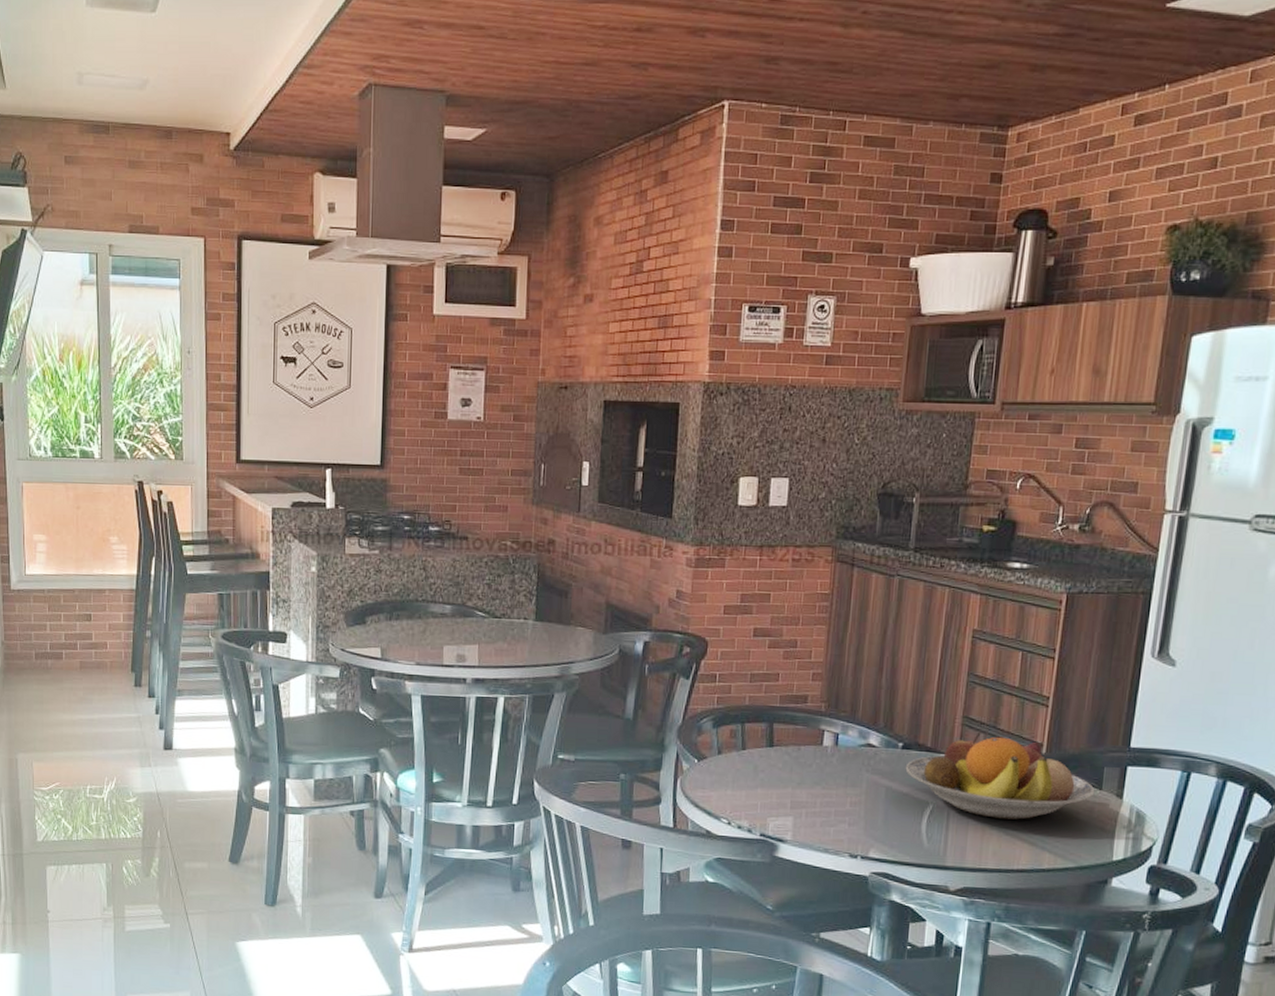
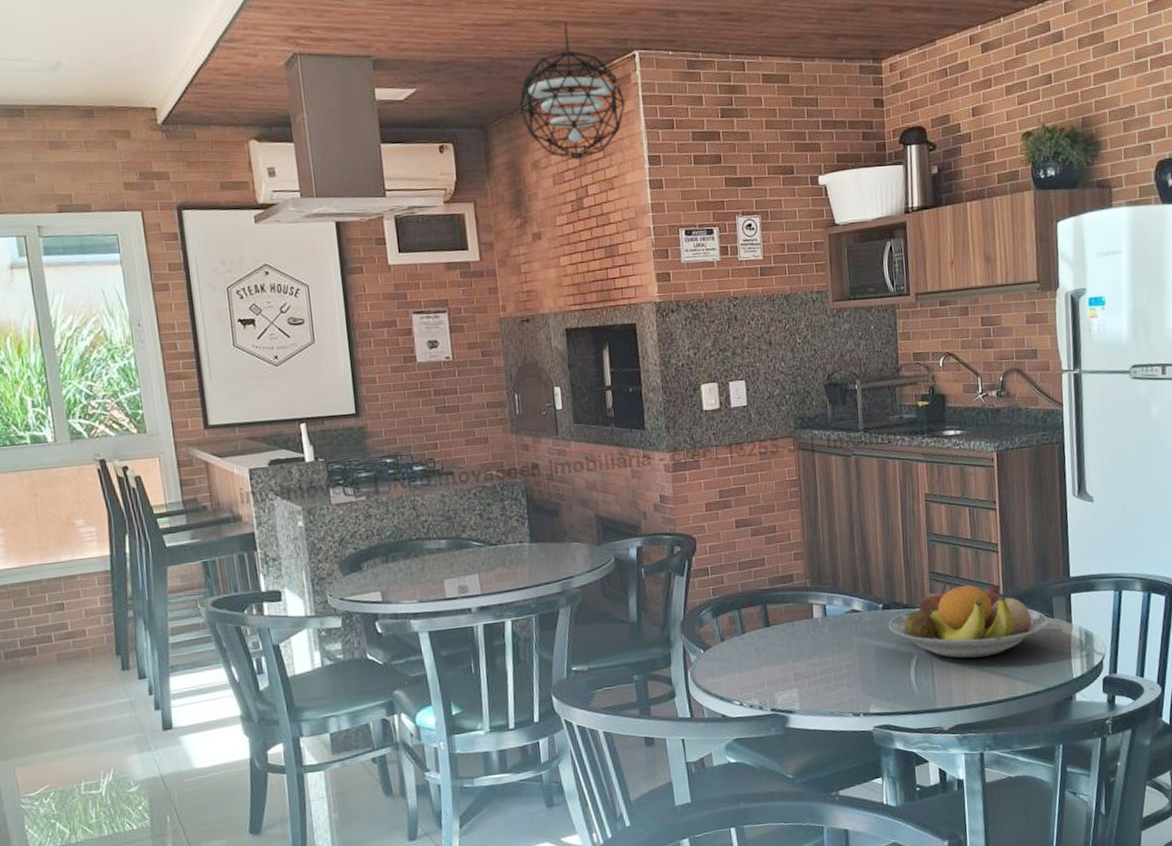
pendant light: none [590,63,706,219] -> present [518,21,626,160]

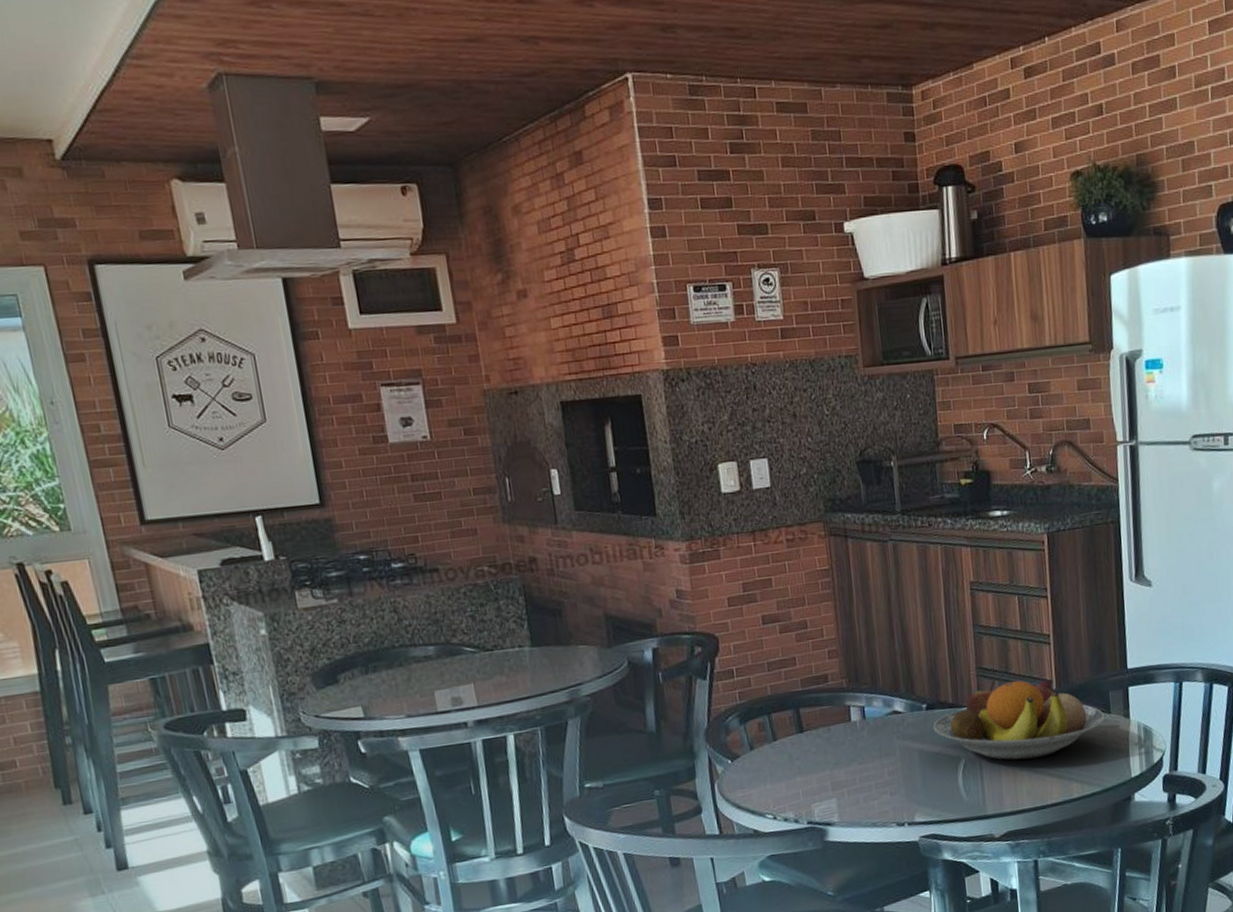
pendant light: present [518,21,626,160] -> none [493,37,619,204]

